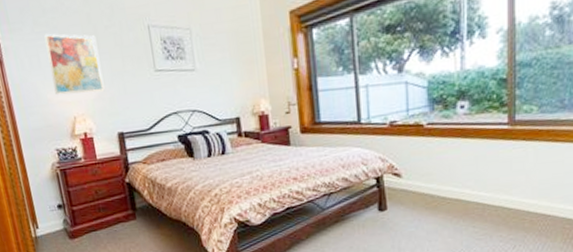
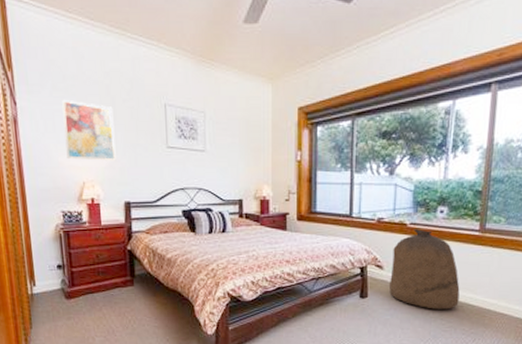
bag: none [409,129,492,217] -> present [388,229,460,310]

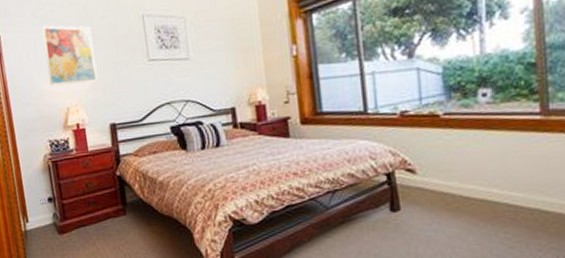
bag: present [388,229,460,310] -> none [426,119,526,220]

